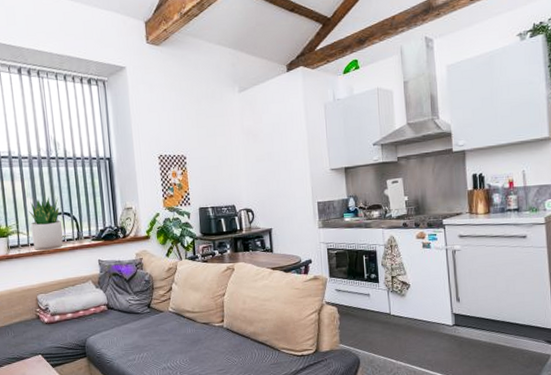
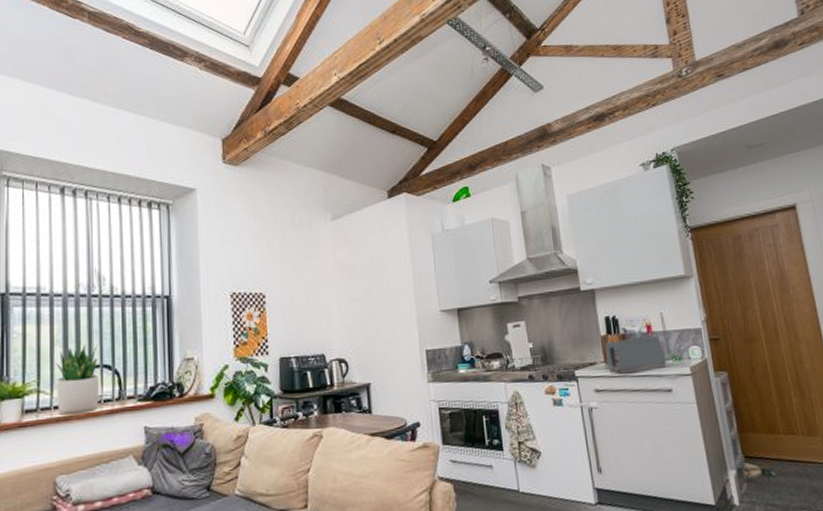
toaster: none [470,190,524,224] -> present [604,335,666,375]

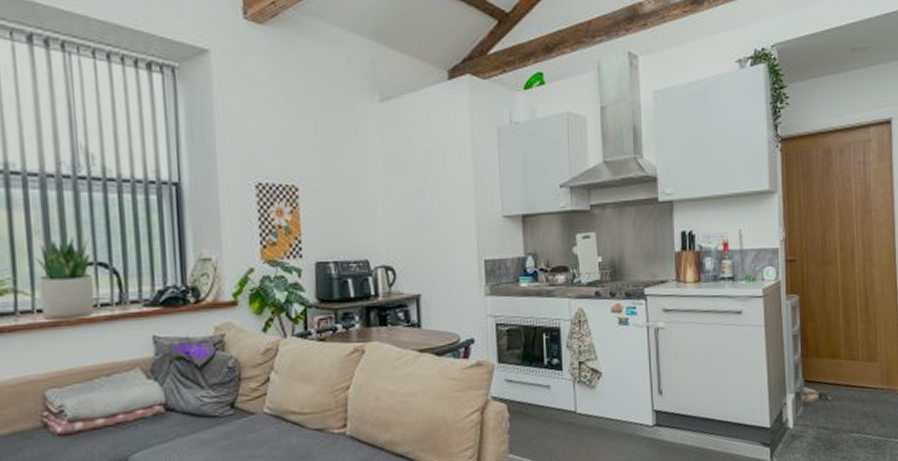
toaster: present [604,335,666,375] -> none [678,254,739,295]

